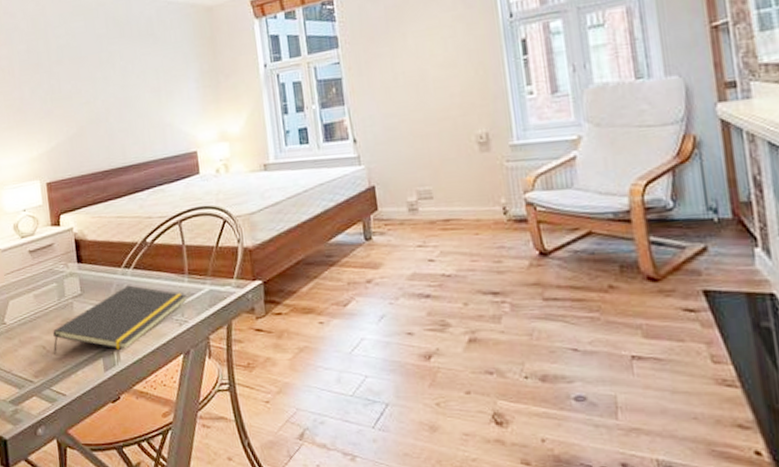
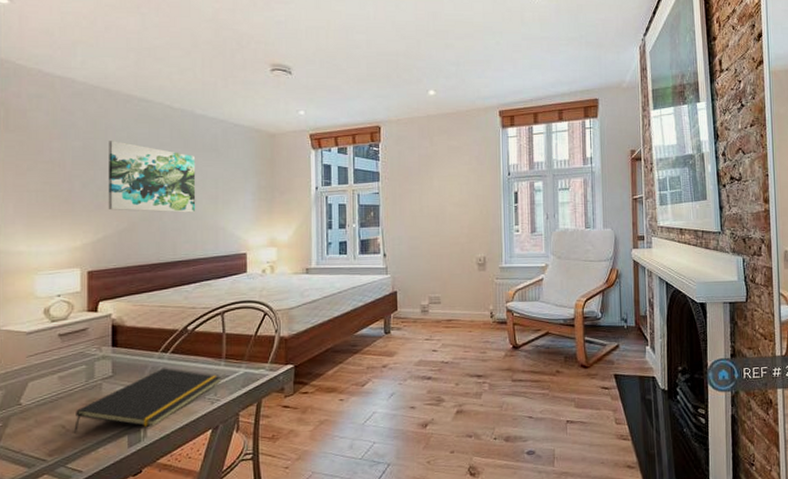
wall art: none [49,39,140,116] -> present [108,141,196,213]

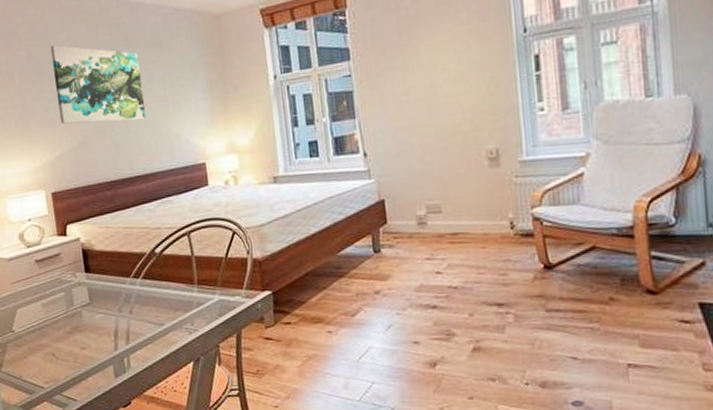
notepad: present [73,368,222,434] -> none [62,295,197,362]

